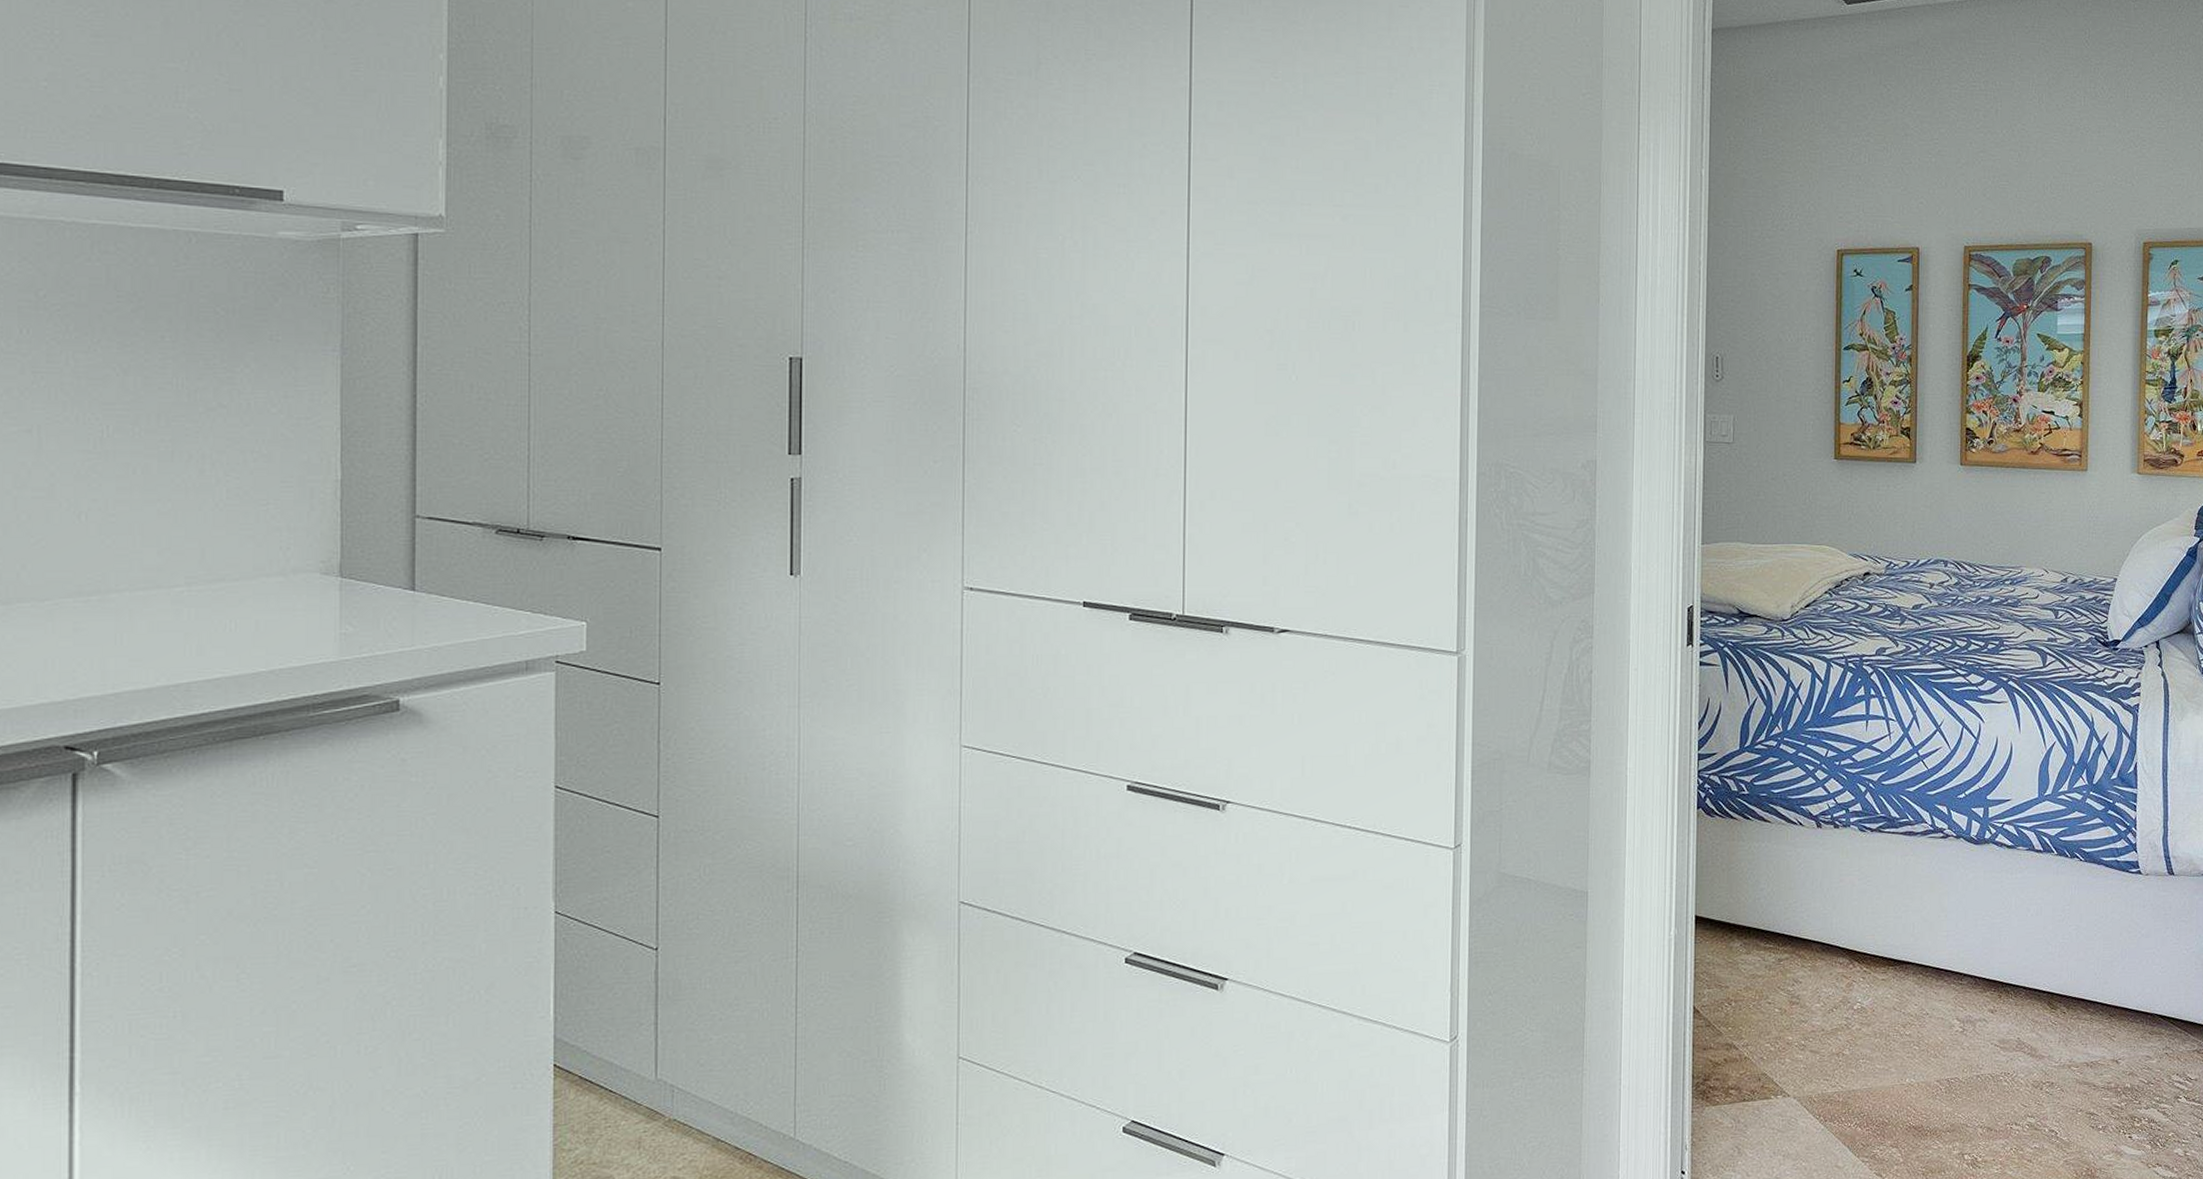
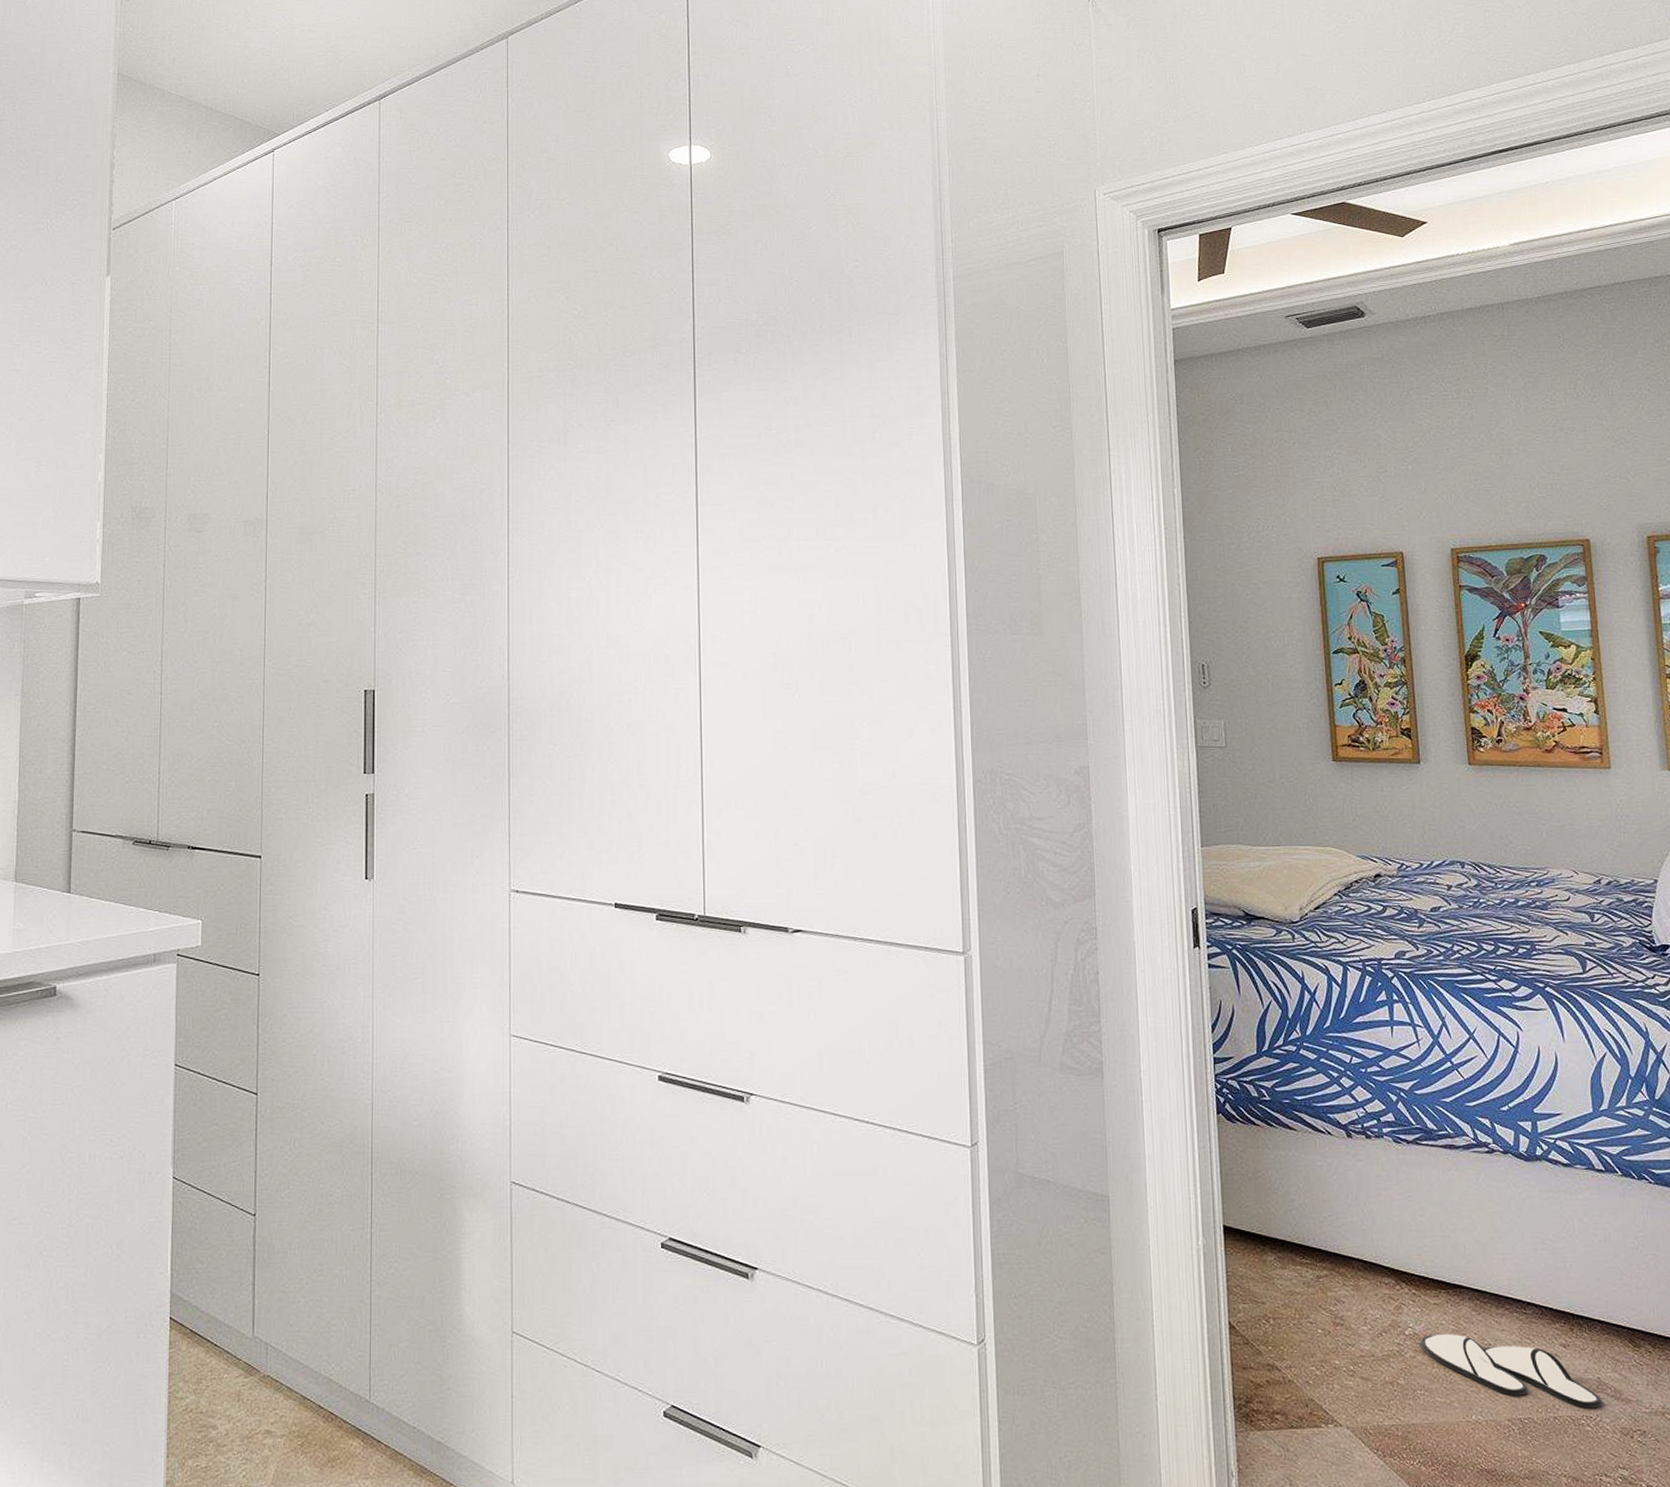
slippers: none [1867,1006,2019,1066] -> present [1421,1334,1602,1409]

